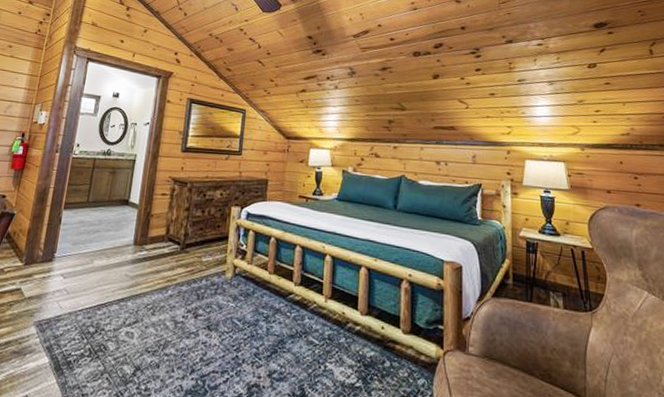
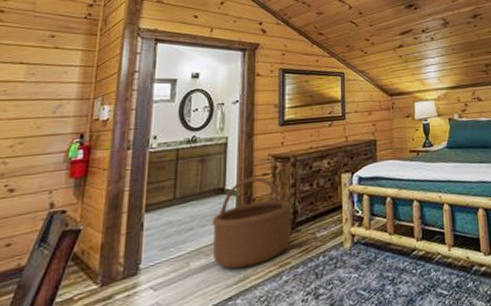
basket: none [113,195,185,276] -> present [211,177,293,269]

